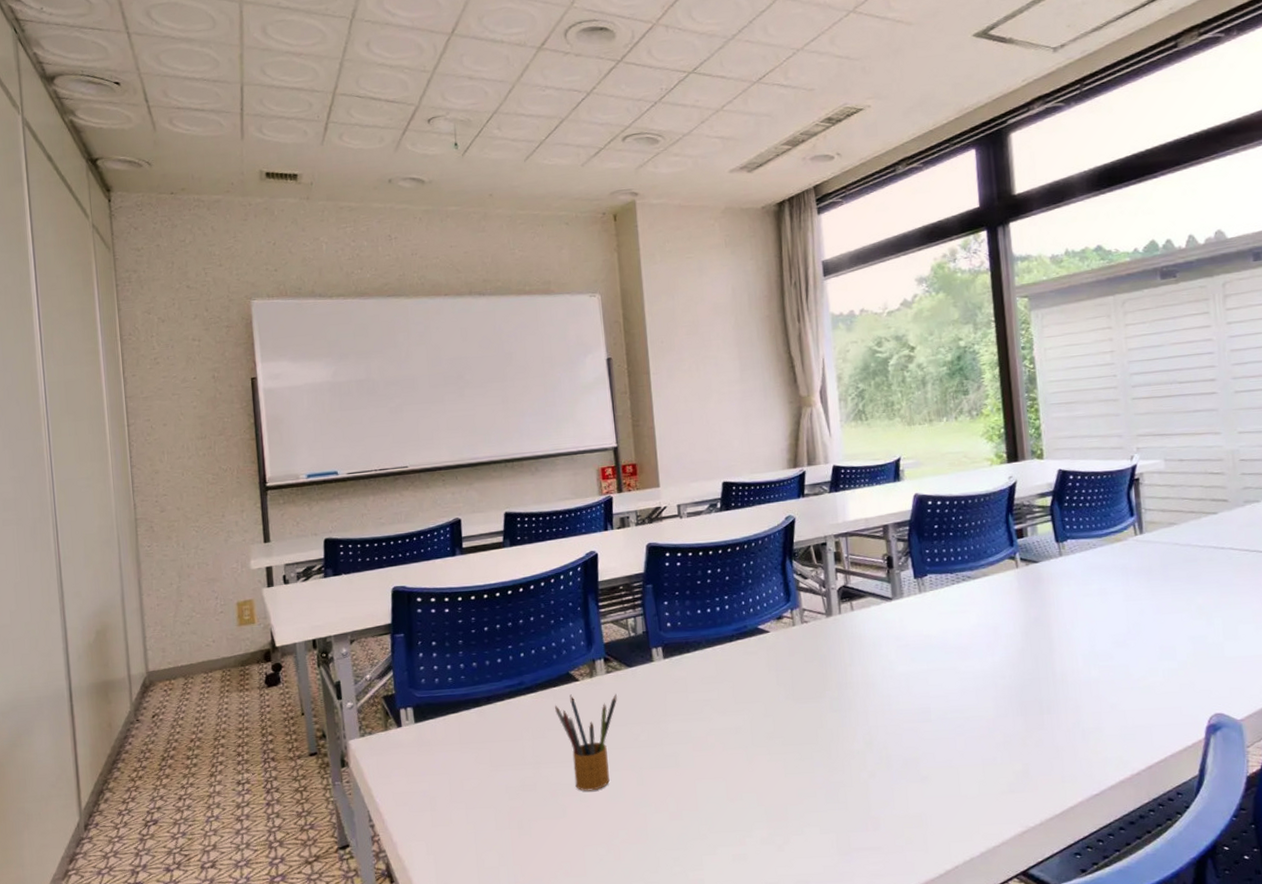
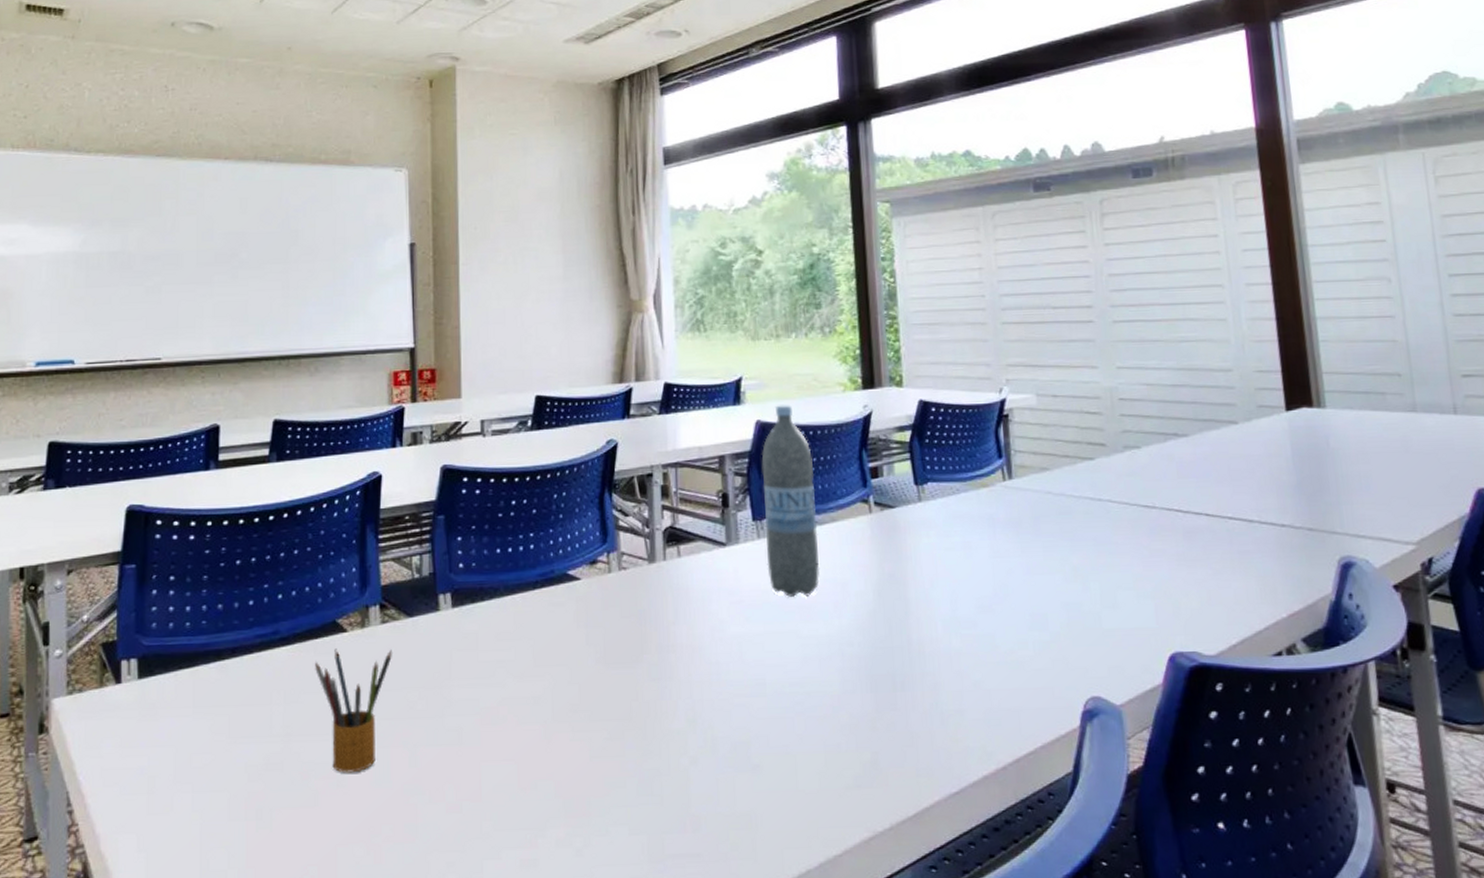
water bottle: none [919,479,974,640] -> present [761,405,820,597]

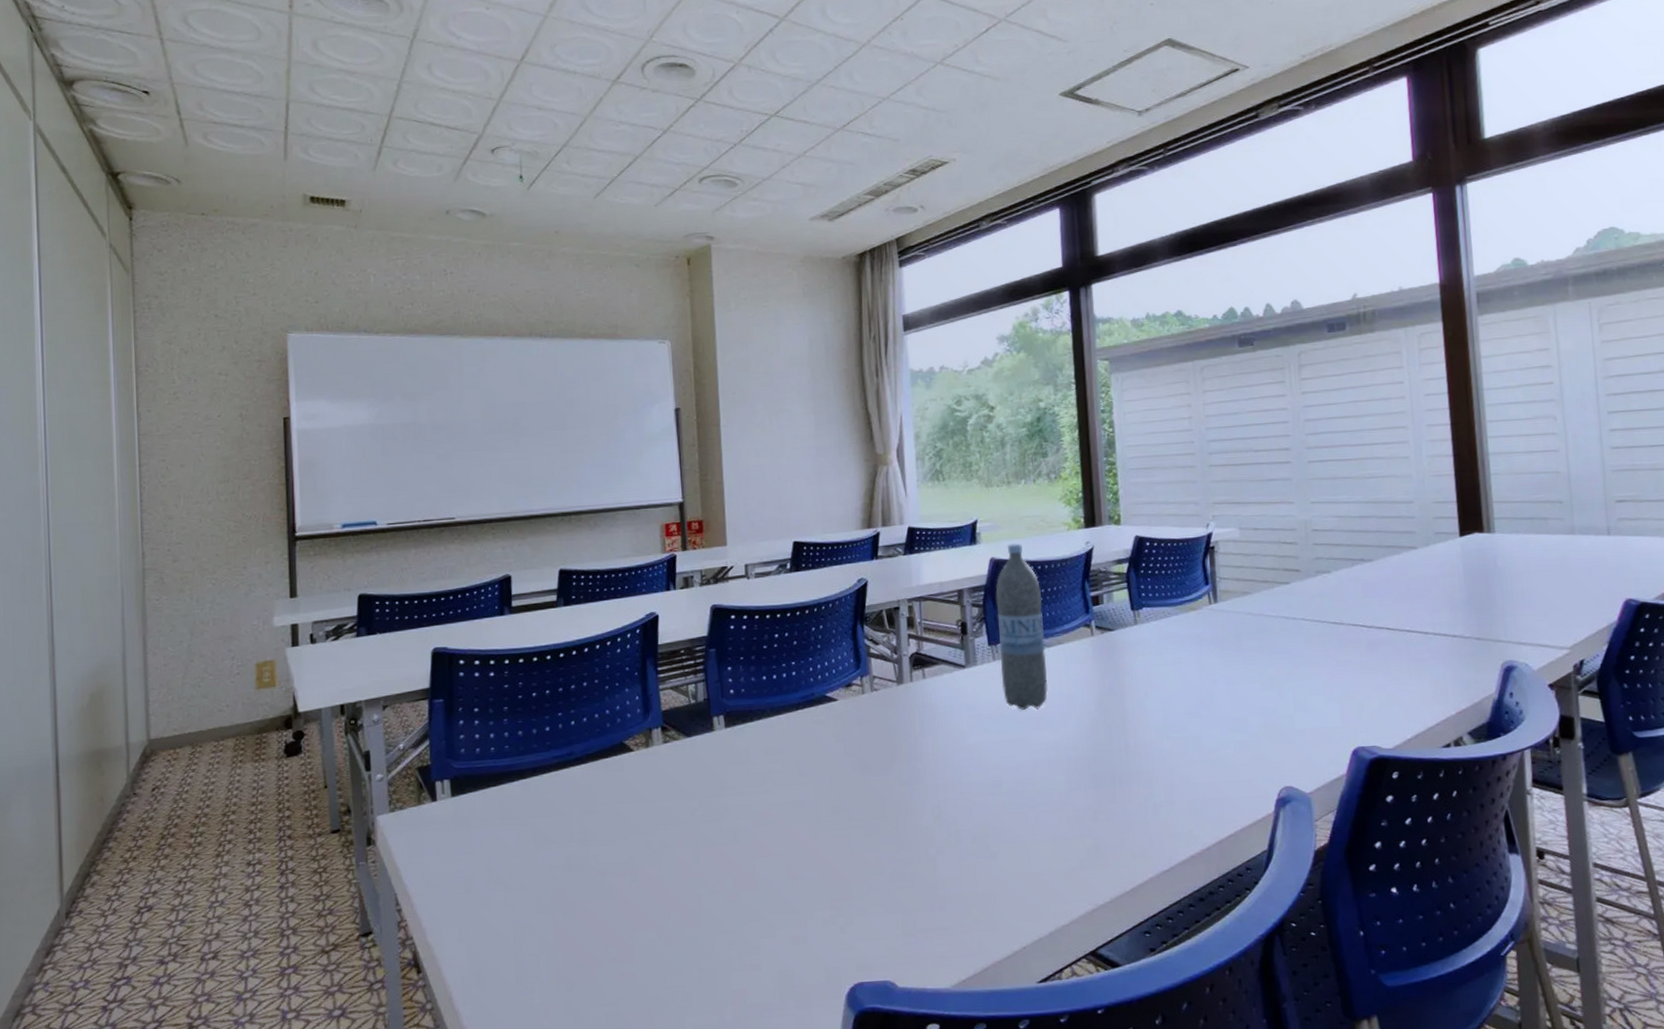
pencil box: present [315,648,392,773] -> none [606,765,674,871]

